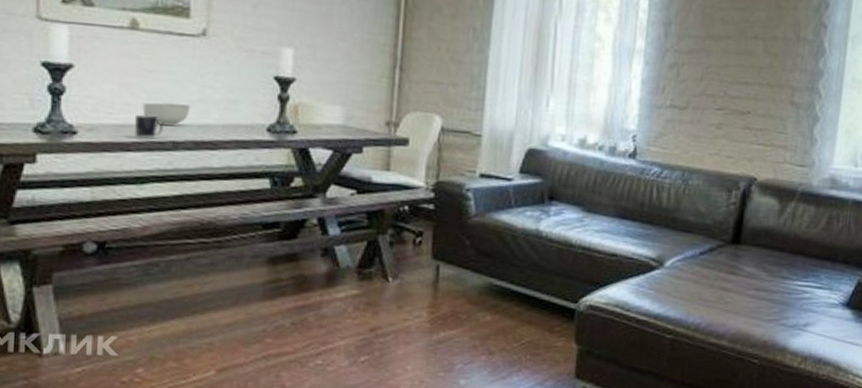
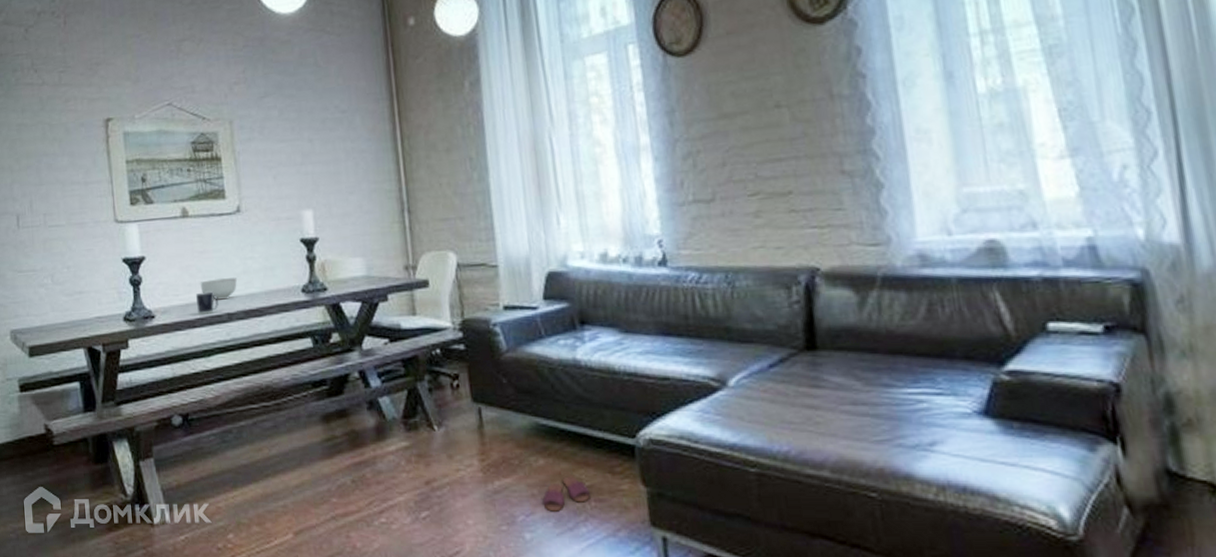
slippers: none [482,332,528,362] -> present [542,476,590,512]

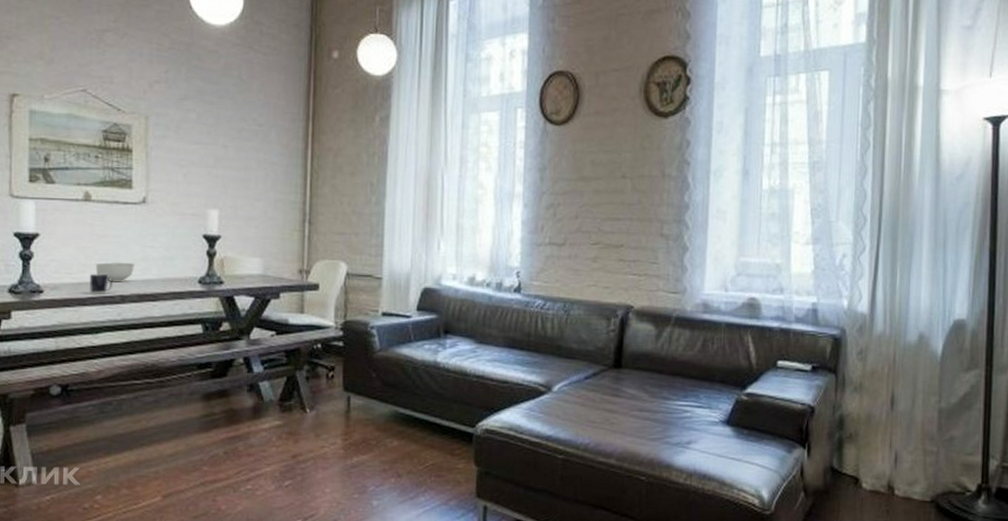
slippers: present [542,476,590,512] -> none [391,456,432,484]

